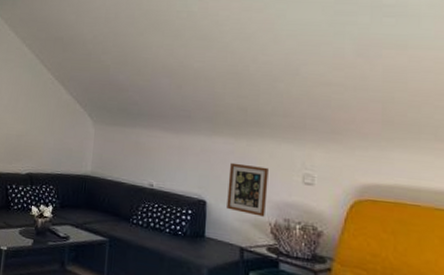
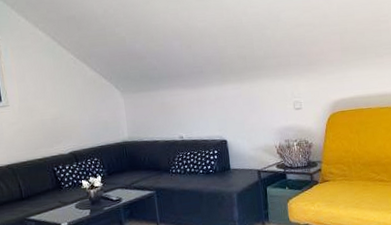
picture frame: present [227,162,269,217] -> none [240,102,272,143]

